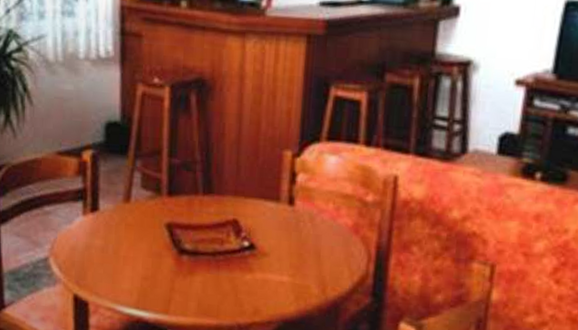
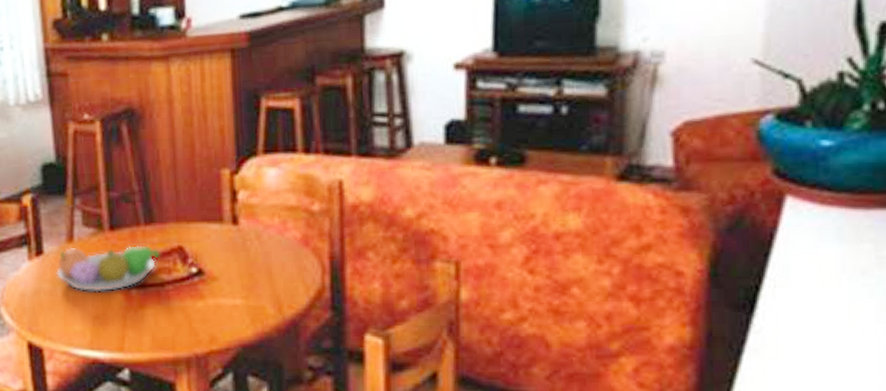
fruit bowl: none [110,207,215,256] -> present [56,245,161,292]

